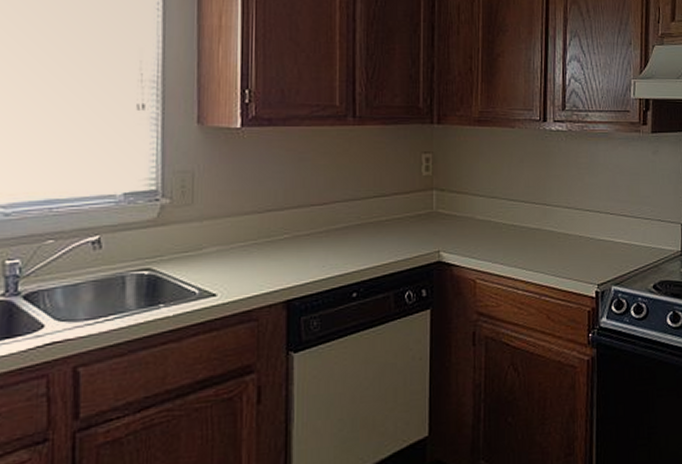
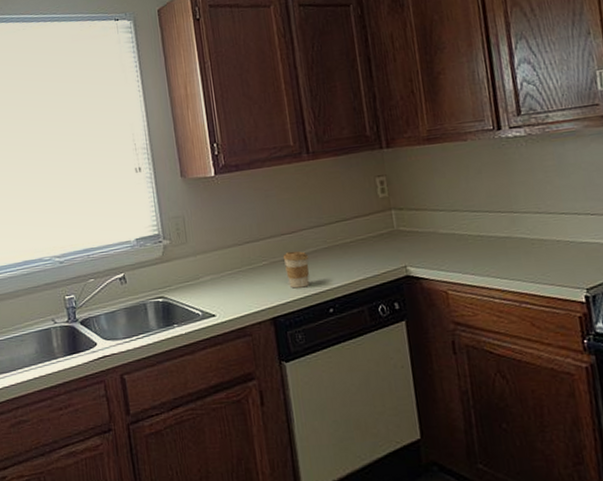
coffee cup: none [308,225,339,268] -> present [283,251,310,289]

